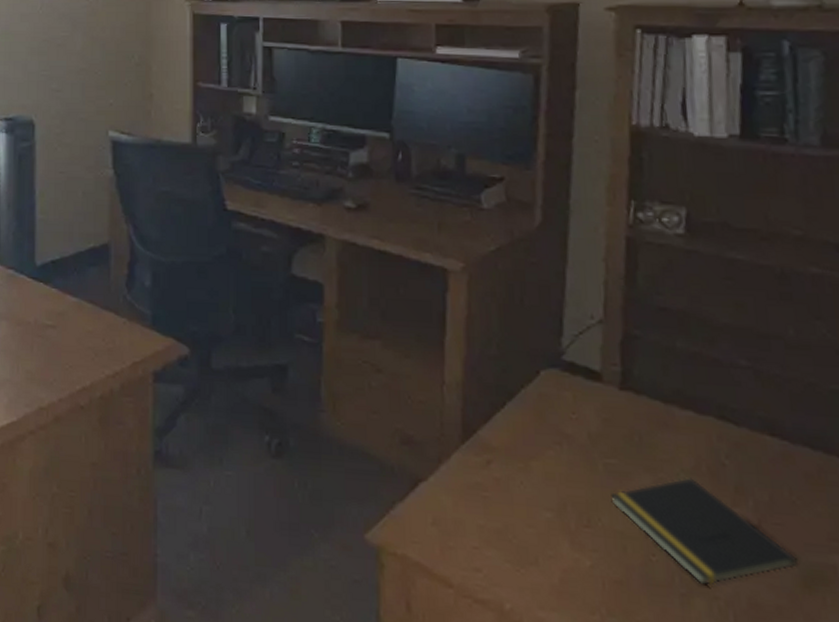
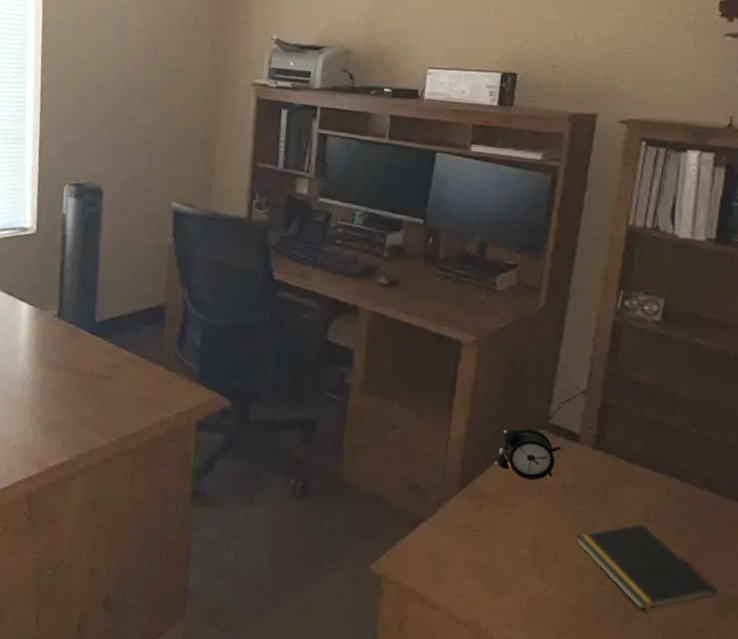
alarm clock: none [501,366,580,428] -> present [494,427,561,480]

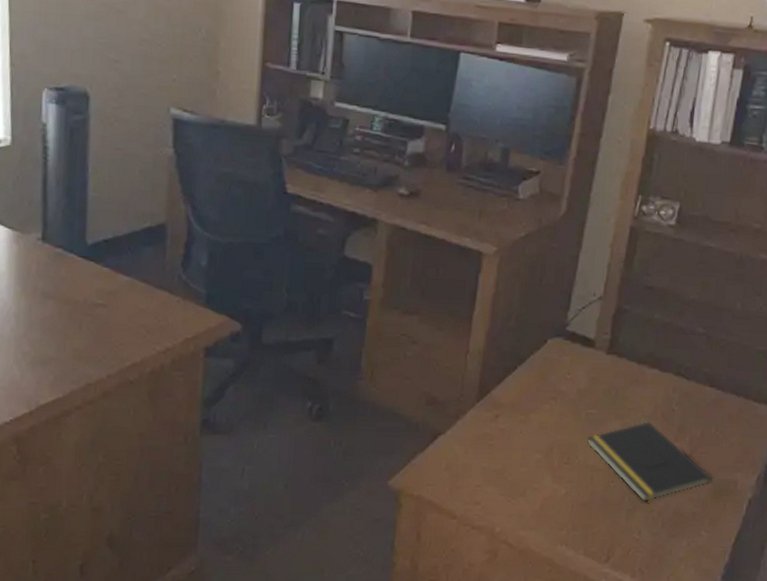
alarm clock: present [494,427,561,480] -> none [512,336,577,387]

